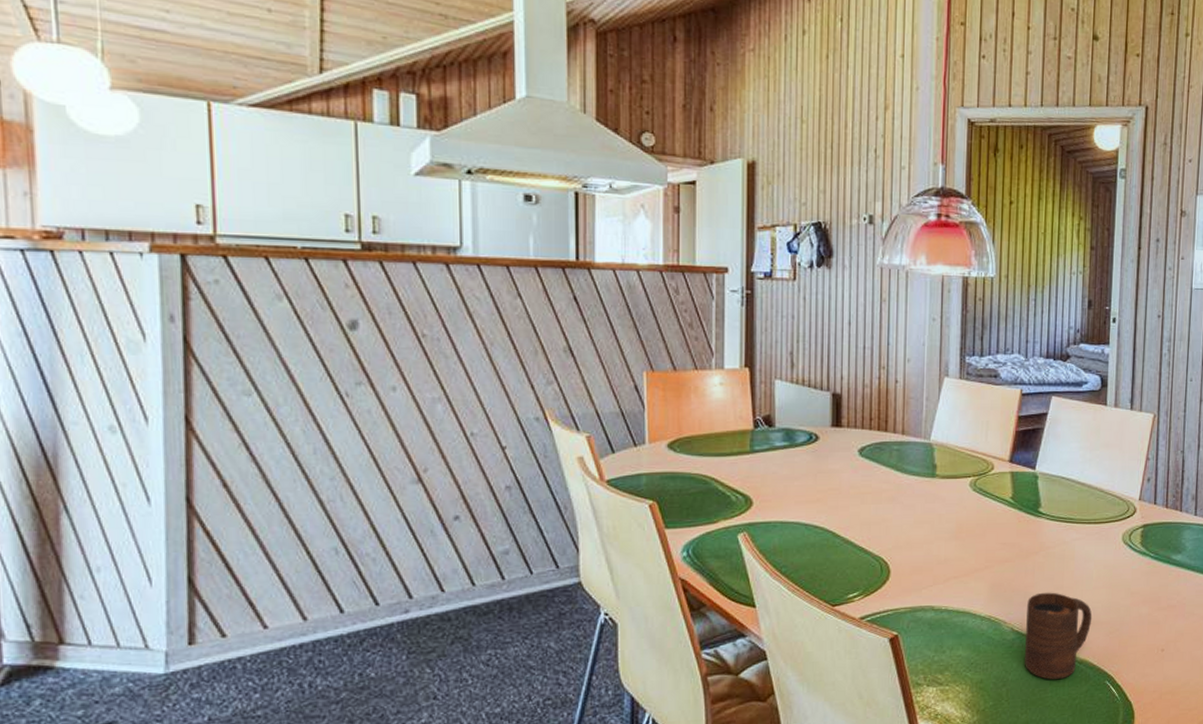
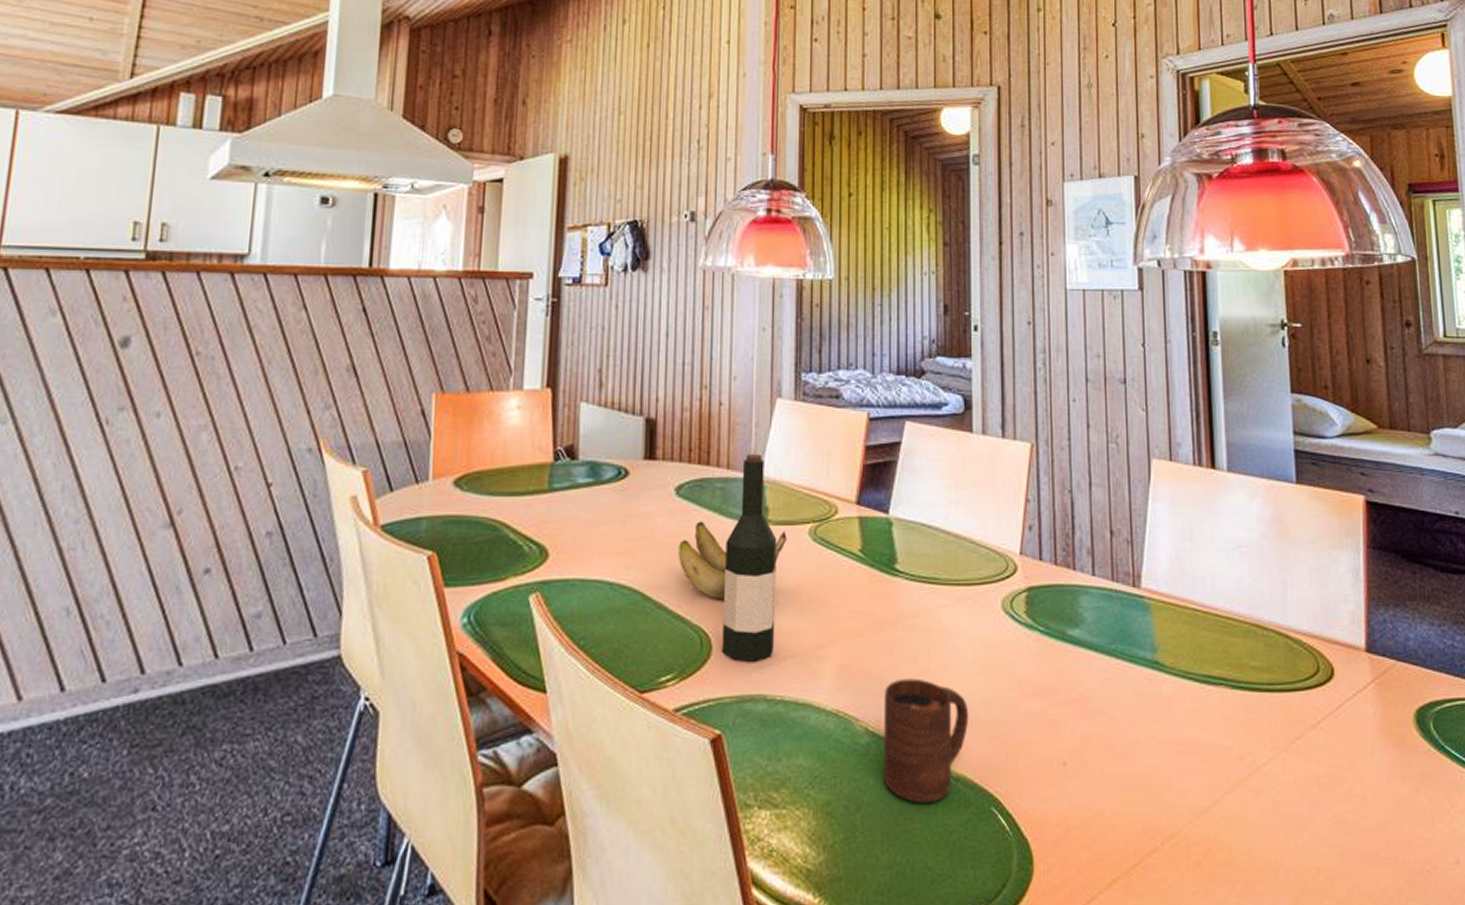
banana: none [862,476,951,537] -> present [678,521,787,600]
wine bottle: none [898,422,944,582] -> present [721,453,777,662]

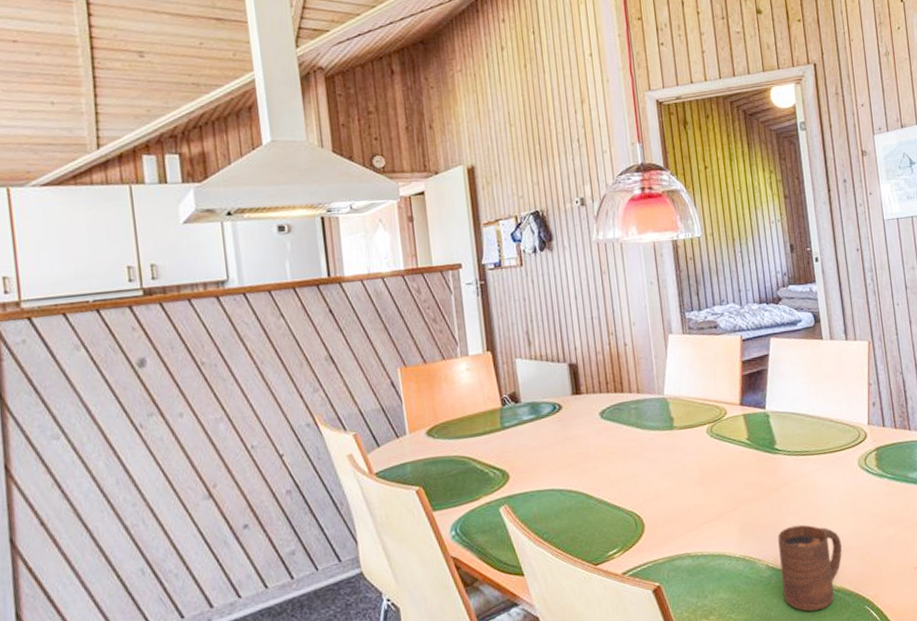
banana: present [678,521,787,600] -> none [608,432,690,491]
wine bottle: present [721,453,777,662] -> none [644,378,692,532]

